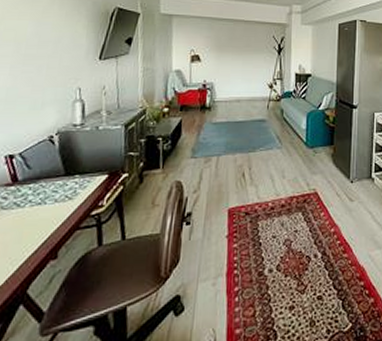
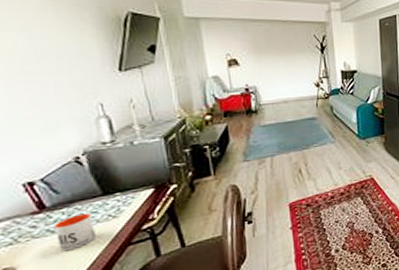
mug: none [20,191,53,227] -> present [53,213,96,251]

